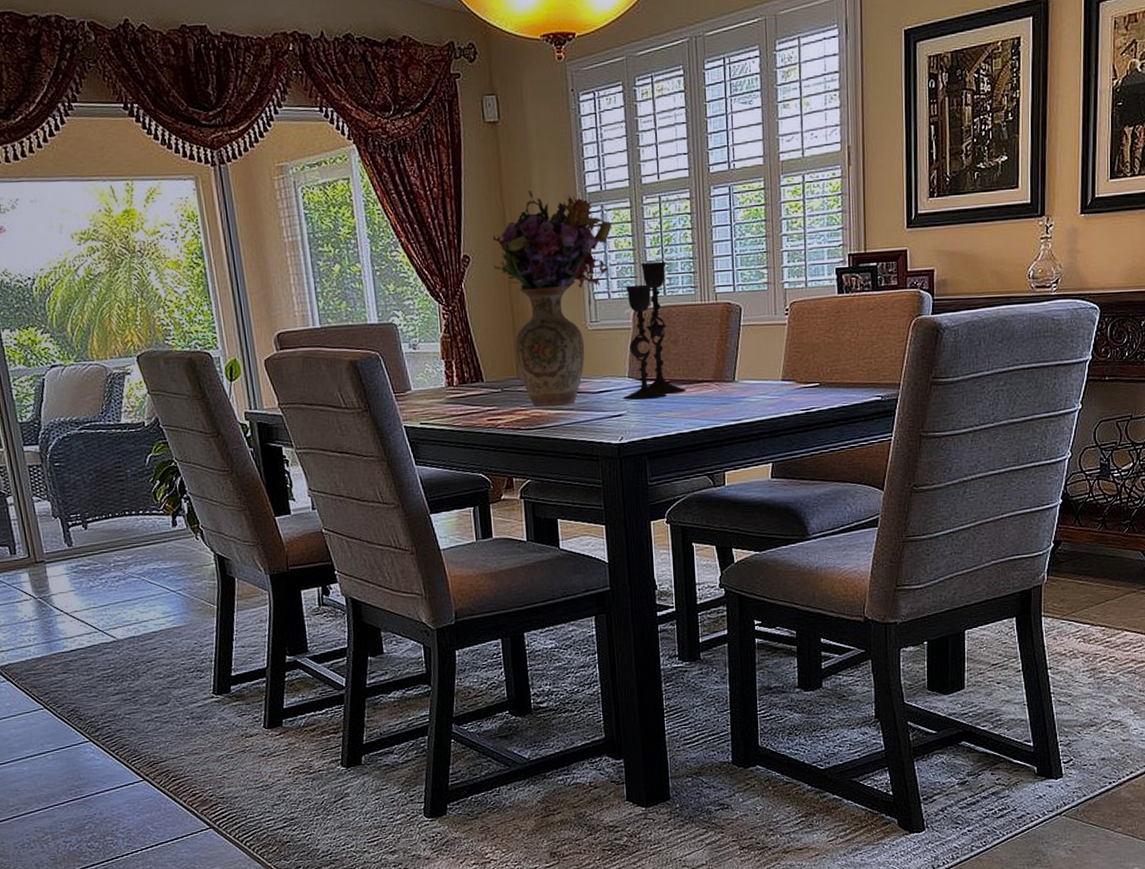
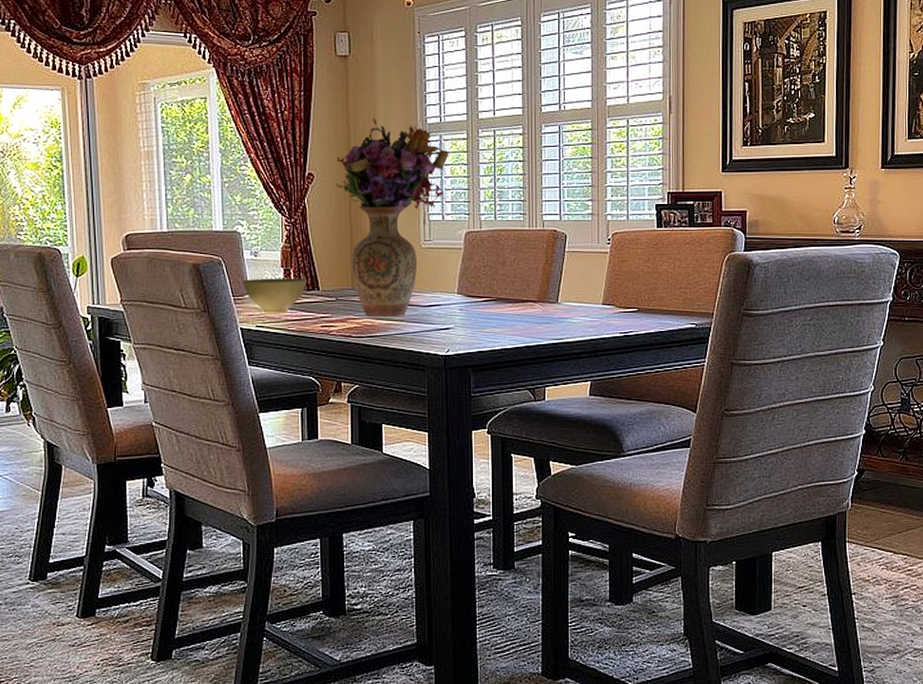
bowl: none [402,369,470,409] -> present [242,278,307,313]
candlestick: present [623,261,686,400] -> none [452,189,511,315]

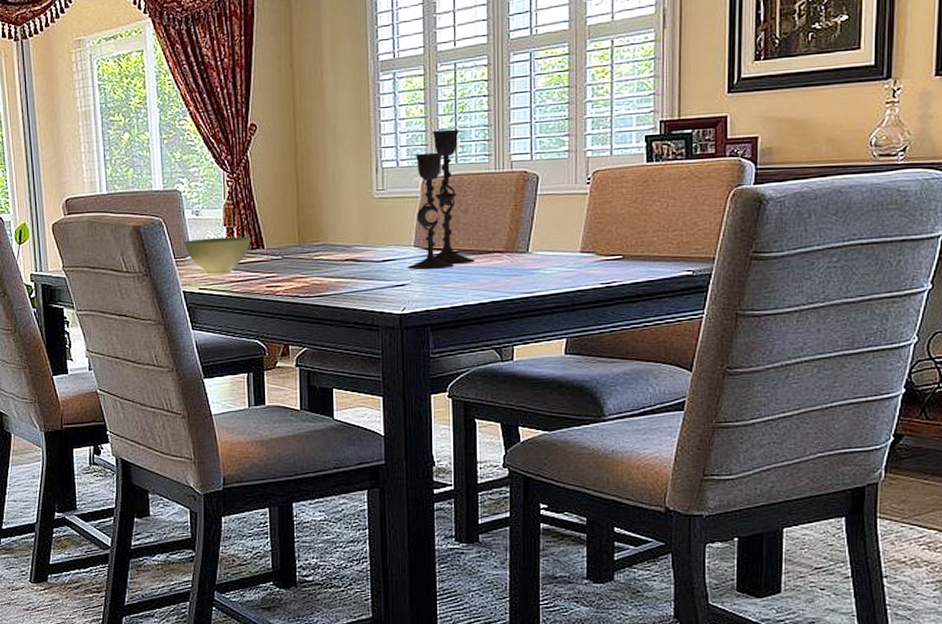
flower arrangement: present [335,118,450,316] -> none [280,59,405,275]
candlestick: none [452,189,511,315] -> present [408,129,475,270]

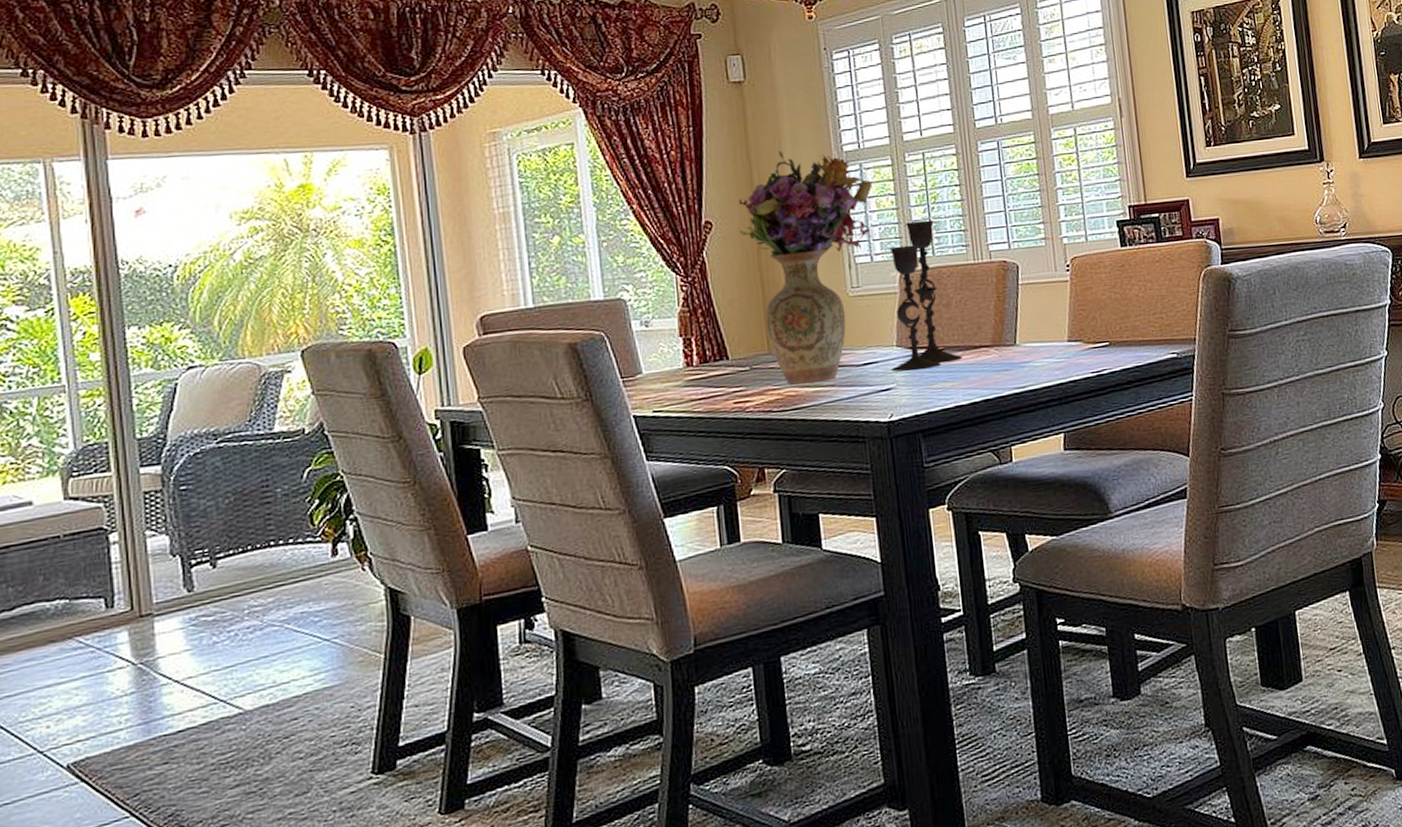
bowl: present [184,236,251,275] -> none [632,347,713,395]
flower arrangement: none [280,59,405,275] -> present [738,150,877,385]

